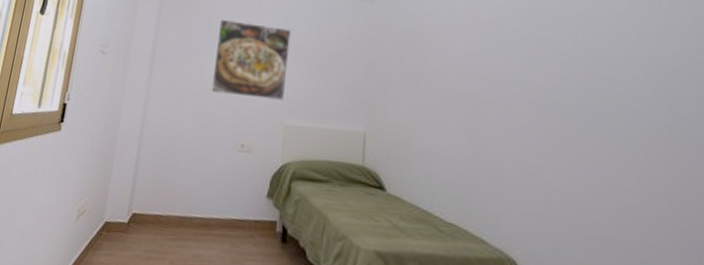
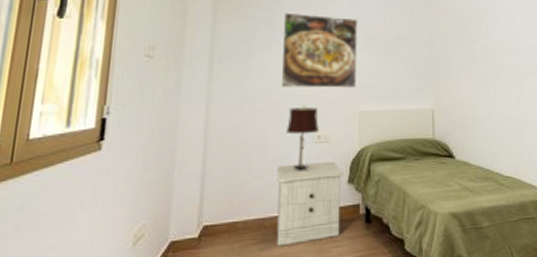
nightstand: none [194,168,264,251] -> present [276,161,344,247]
table lamp: none [212,111,244,178] -> present [287,105,319,172]

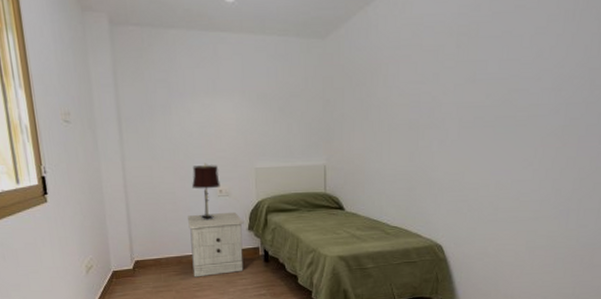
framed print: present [280,12,359,89] -> none [179,72,252,148]

